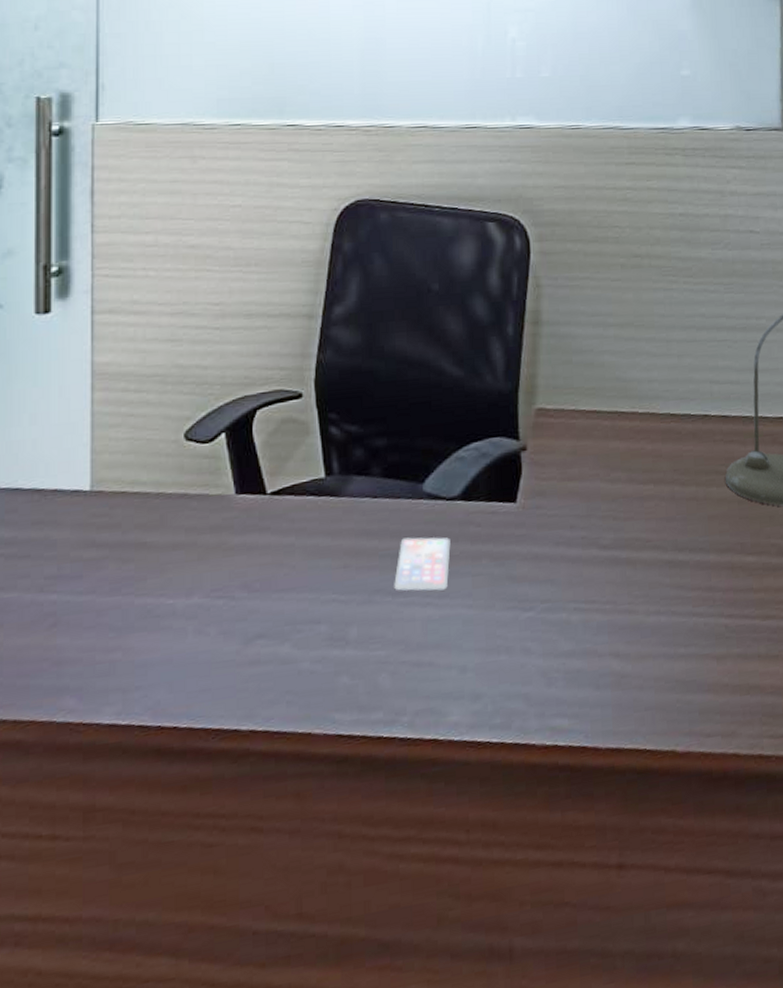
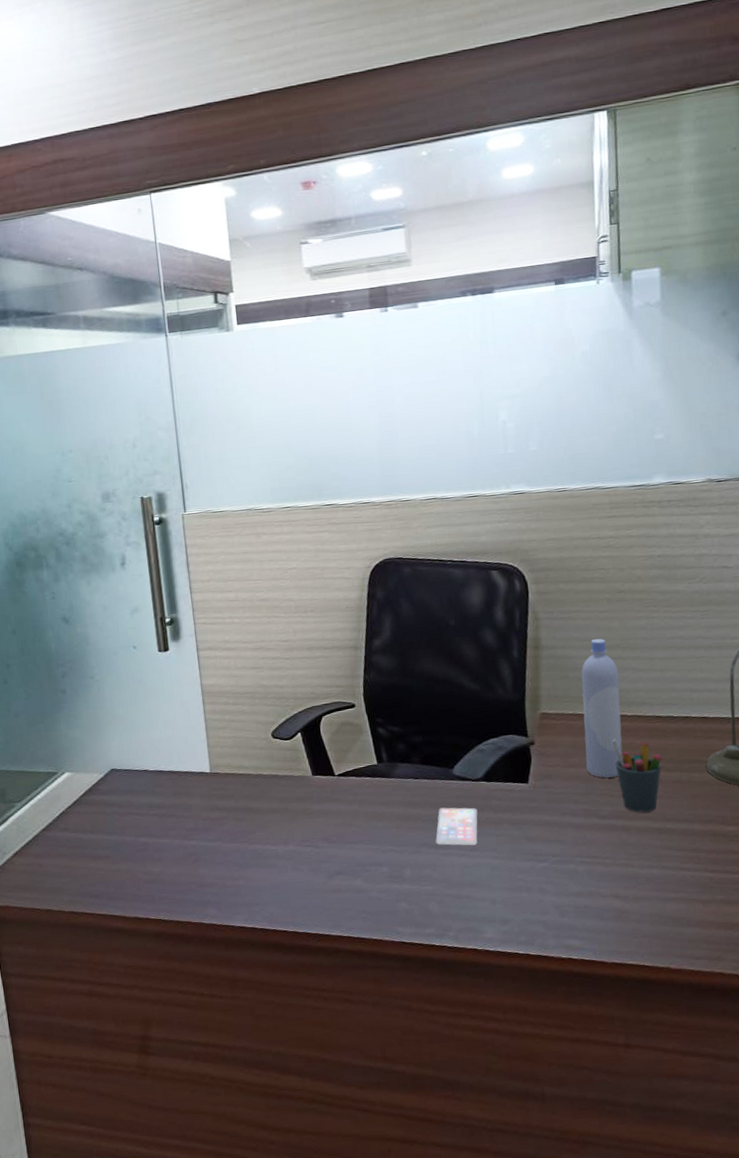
bottle: none [587,314,631,495] -> present [581,639,623,778]
pen holder: none [620,443,676,540] -> present [612,739,662,812]

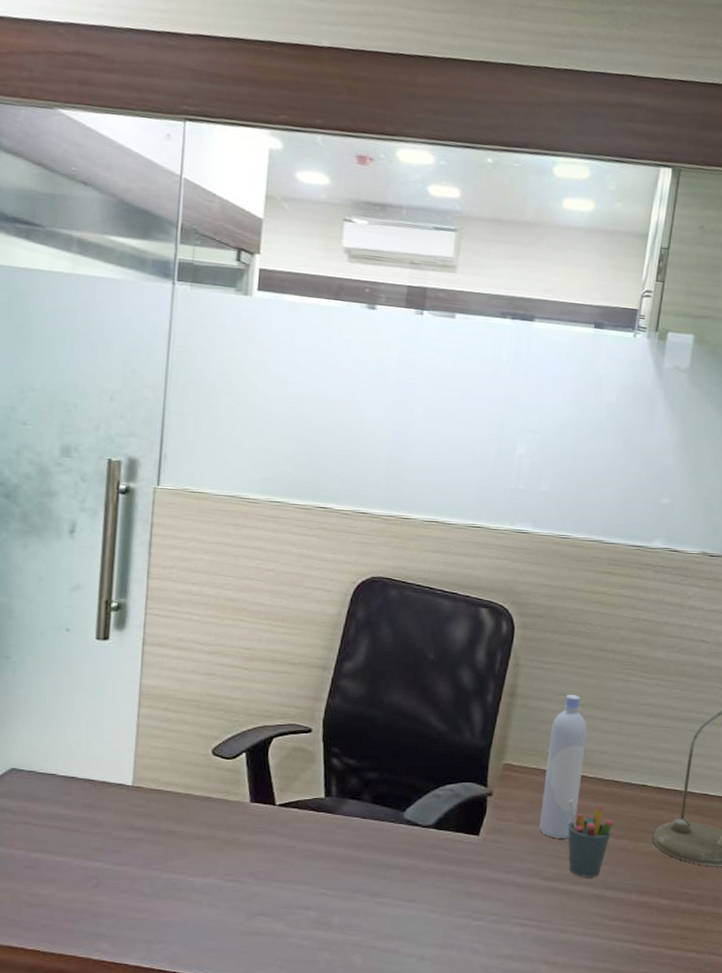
smartphone: present [435,807,478,846] -> none [372,852,422,896]

